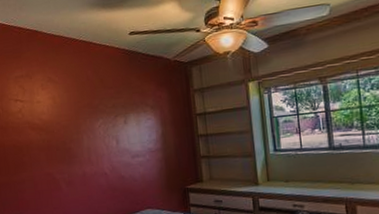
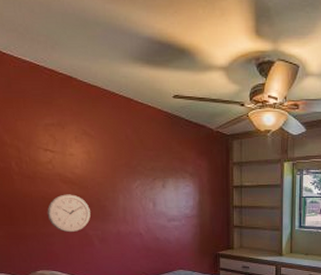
wall clock: none [18,140,58,179] -> present [47,194,91,233]

